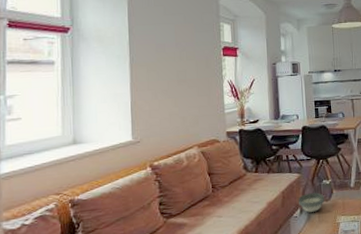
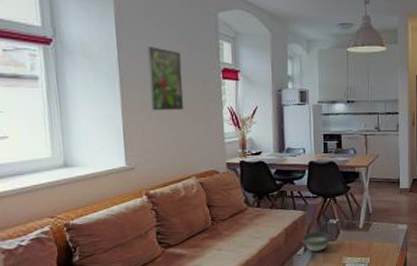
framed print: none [156,31,188,88] -> present [147,47,184,111]

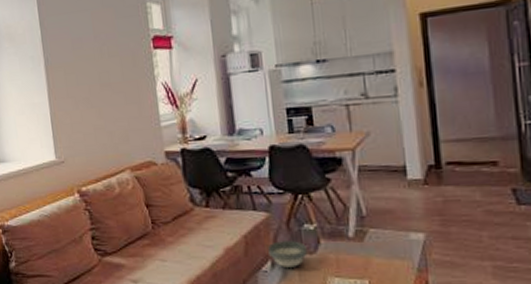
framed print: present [147,47,184,111] -> none [70,20,113,95]

